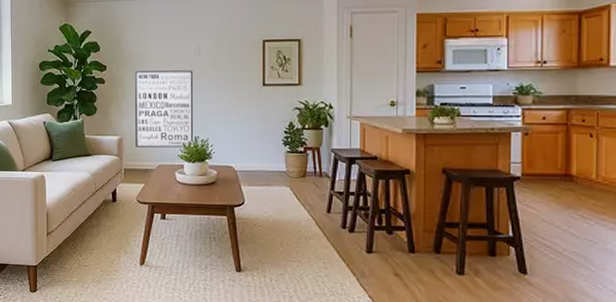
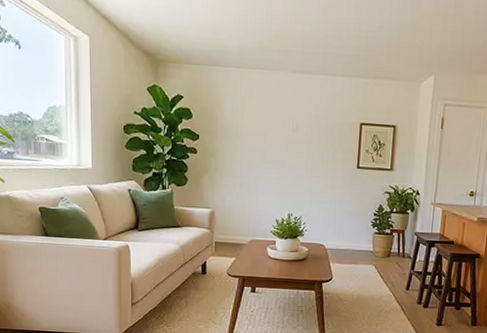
wall art: present [135,70,194,148] -> none [228,143,290,224]

